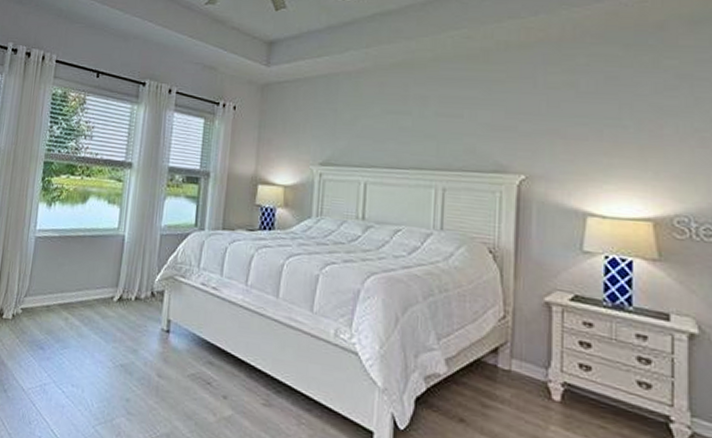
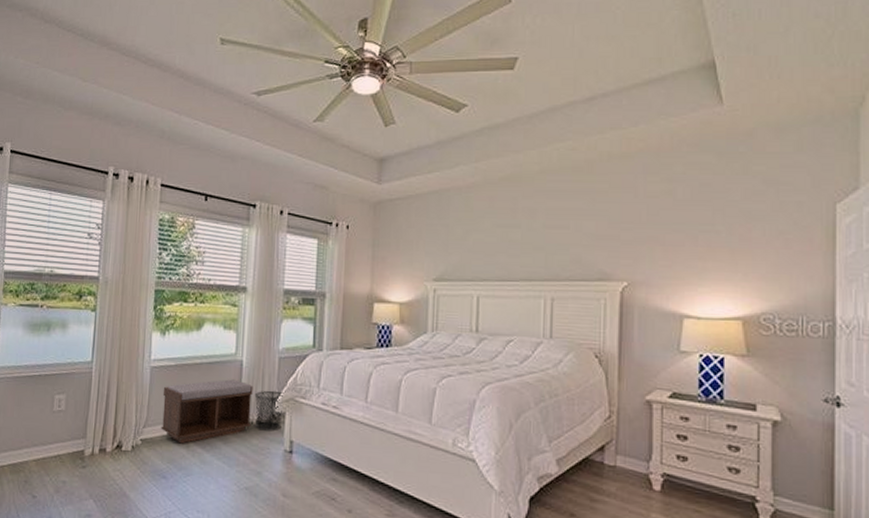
bench: none [41,253,134,316] -> present [161,379,253,444]
waste bin: none [134,266,164,309] -> present [254,390,284,431]

